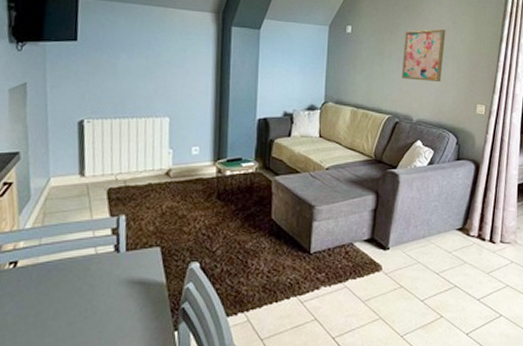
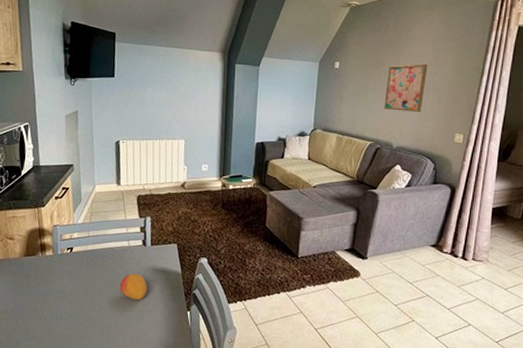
fruit: none [83,289,121,324] -> present [120,273,148,301]

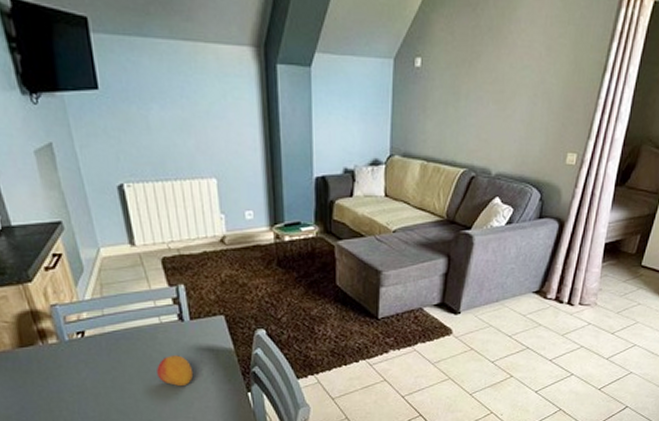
wall art: present [384,63,428,112] -> none [480,57,537,126]

